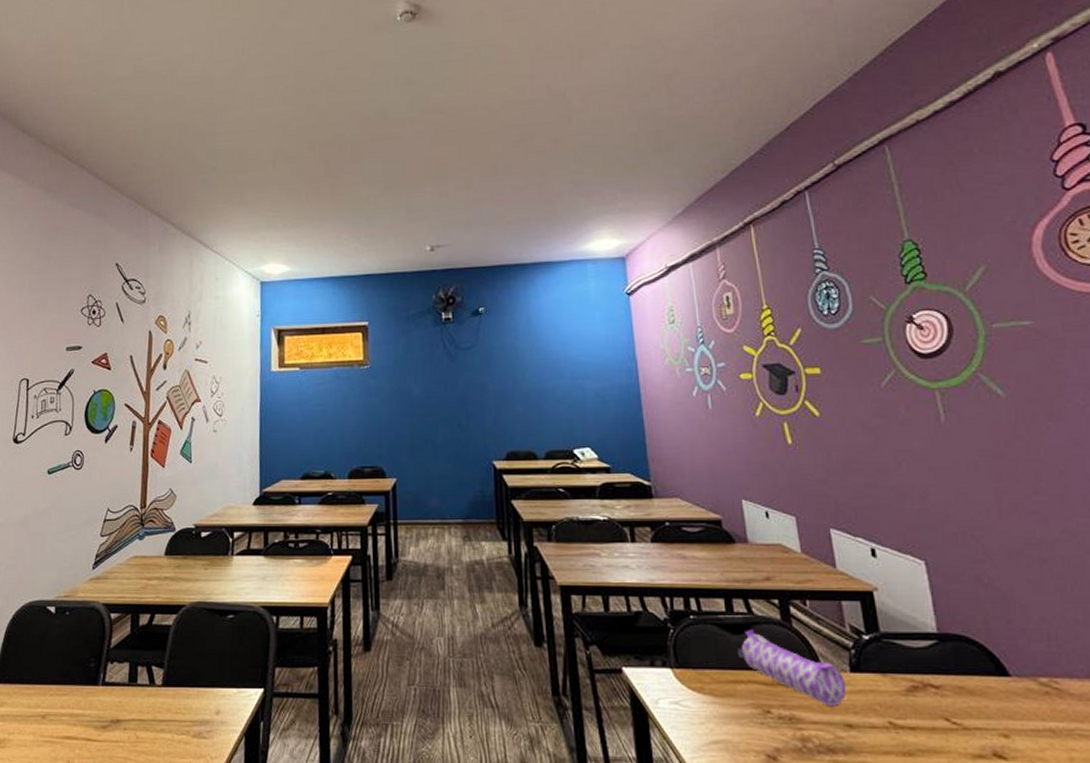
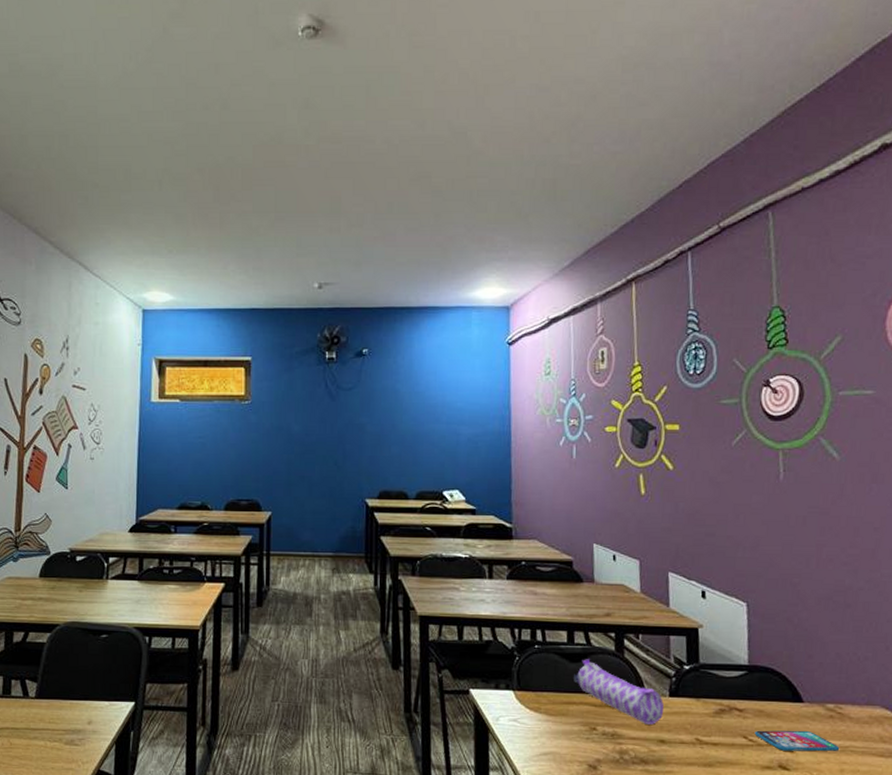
smartphone: none [957,710,1065,736] -> present [754,730,840,752]

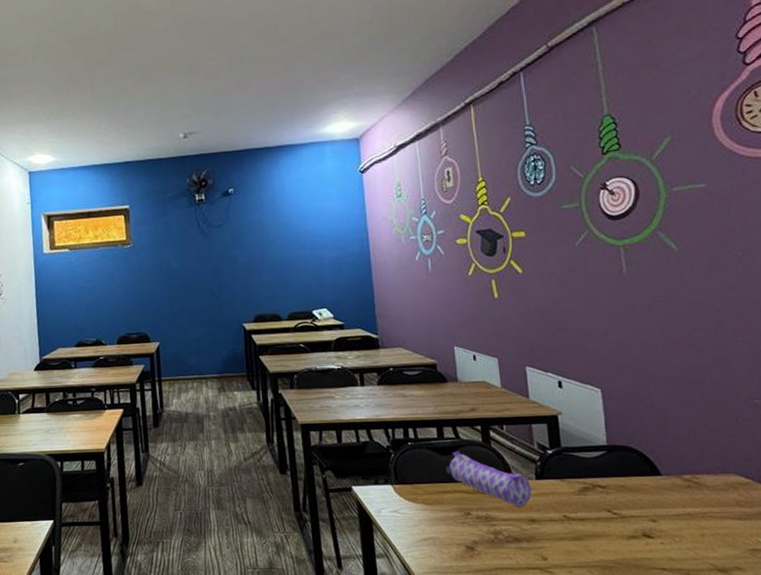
smartphone: present [754,730,840,752] -> none [618,501,699,521]

